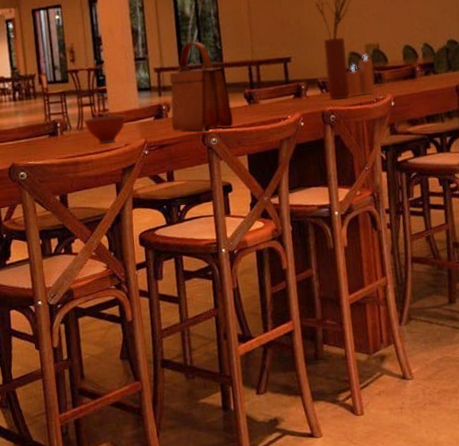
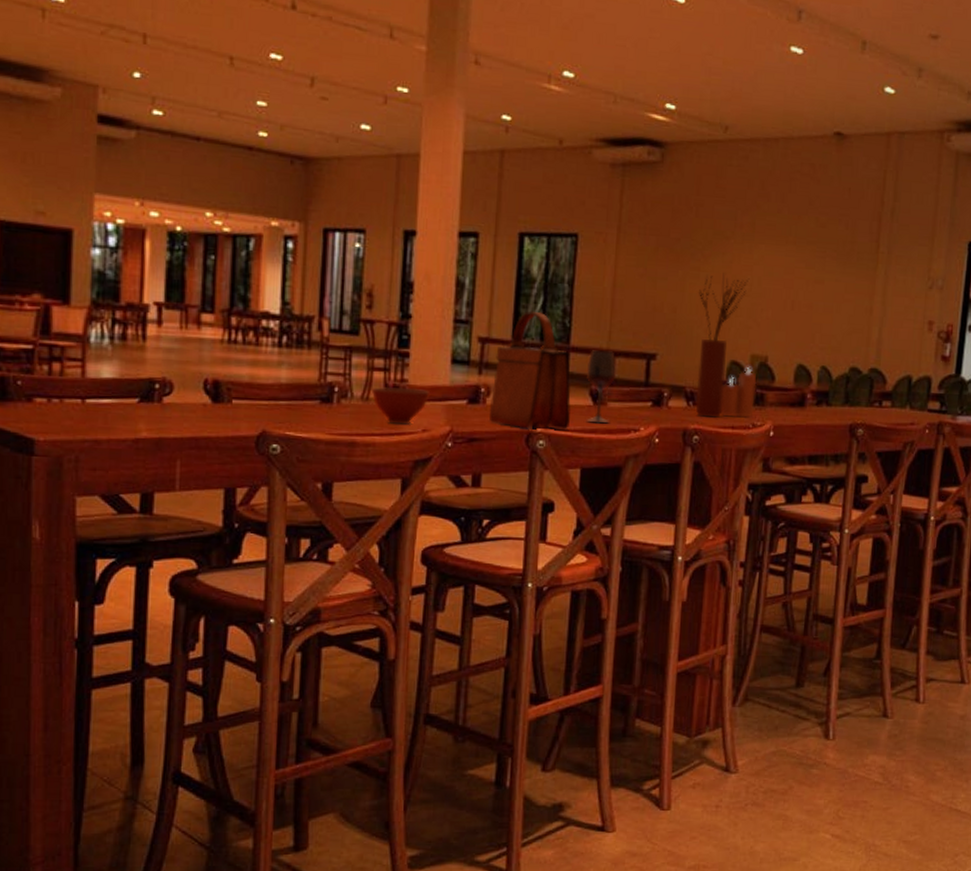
wineglass: none [239,61,264,119] -> present [586,350,616,424]

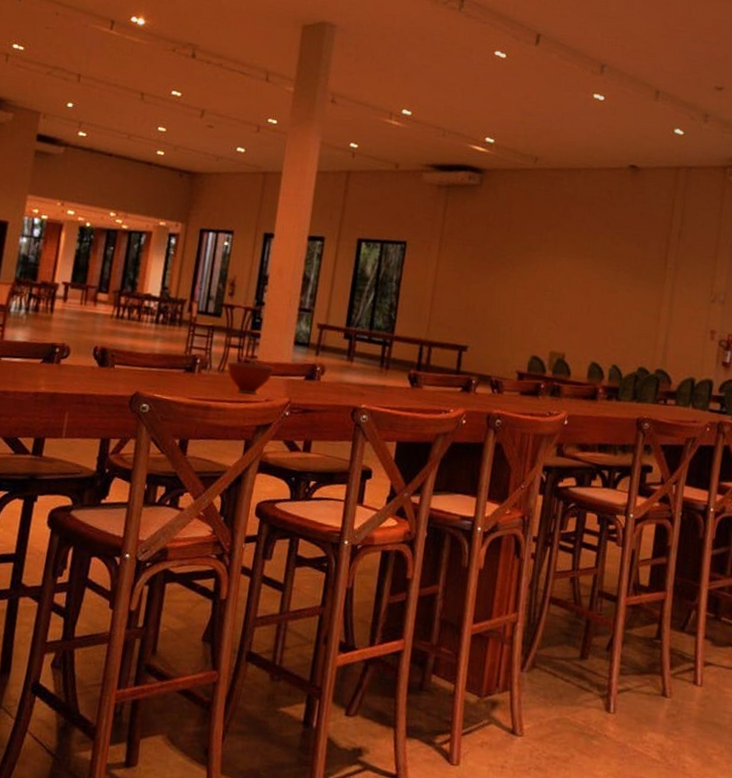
handbag: present [490,311,571,430] -> none [322,304,394,407]
wineglass: present [586,350,616,424] -> none [404,340,433,404]
vase: present [696,272,750,418] -> none [500,279,552,405]
candle: present [720,366,757,417] -> none [520,361,554,406]

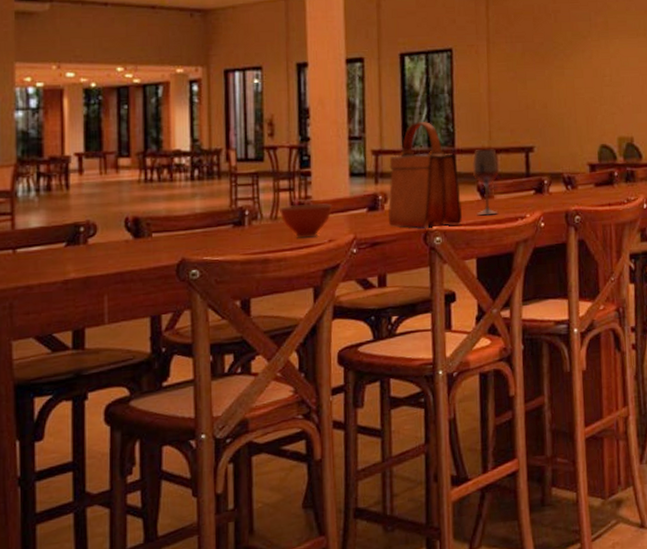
handbag: none [322,304,394,407] -> present [388,121,462,229]
wineglass: none [404,340,433,404] -> present [473,149,499,216]

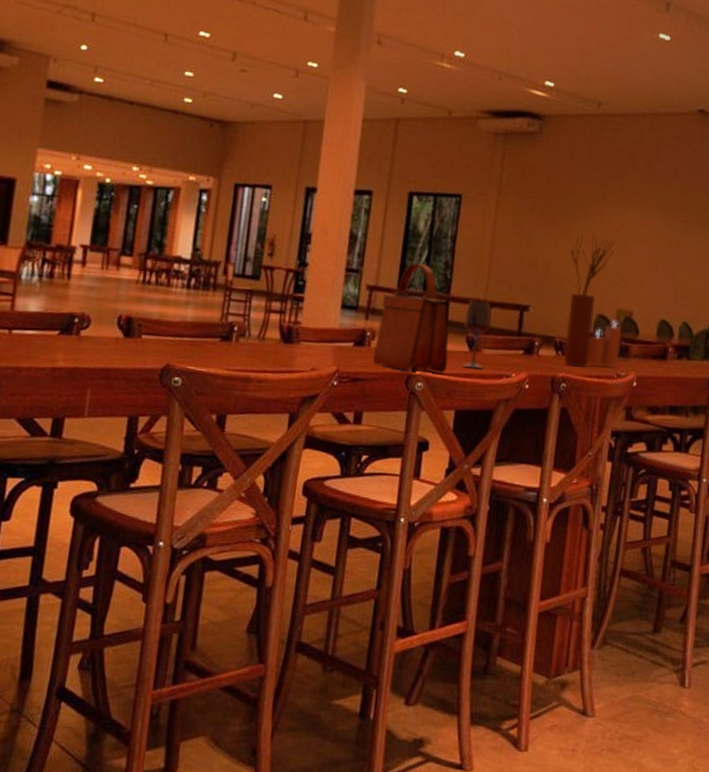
bowl: present [278,203,333,238] -> none [266,327,321,363]
vase: none [565,68,609,198] -> present [564,233,618,367]
candle: none [596,148,627,196] -> present [587,320,622,368]

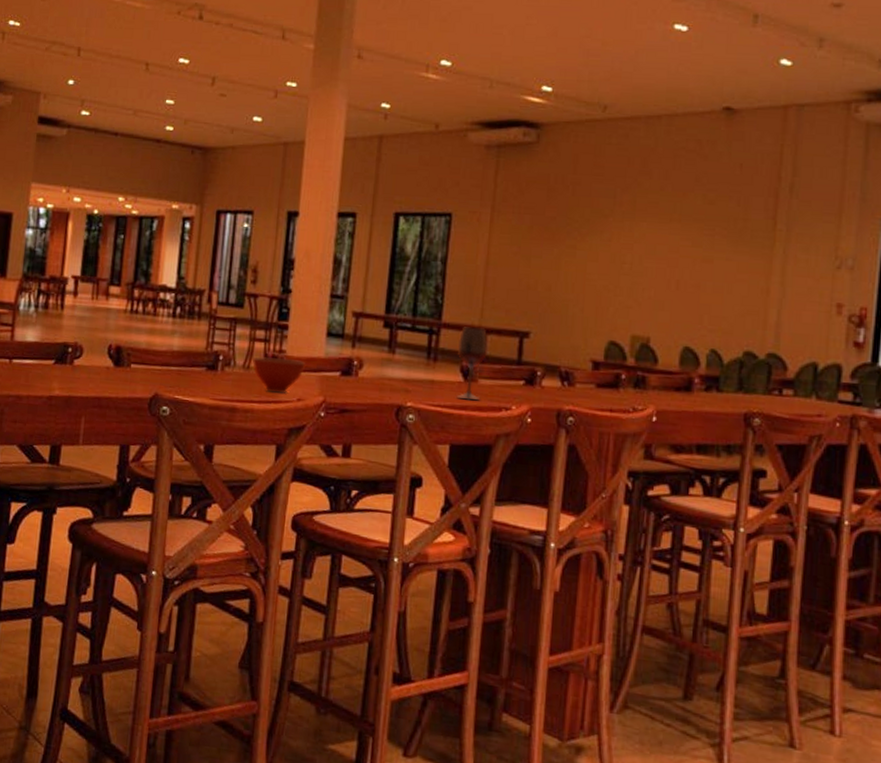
bowl: none [266,327,321,363] -> present [251,356,306,393]
handbag: present [373,263,450,373] -> none [361,288,442,405]
vase: present [564,233,618,367] -> none [571,251,630,400]
candle: present [587,320,622,368] -> none [597,347,638,400]

